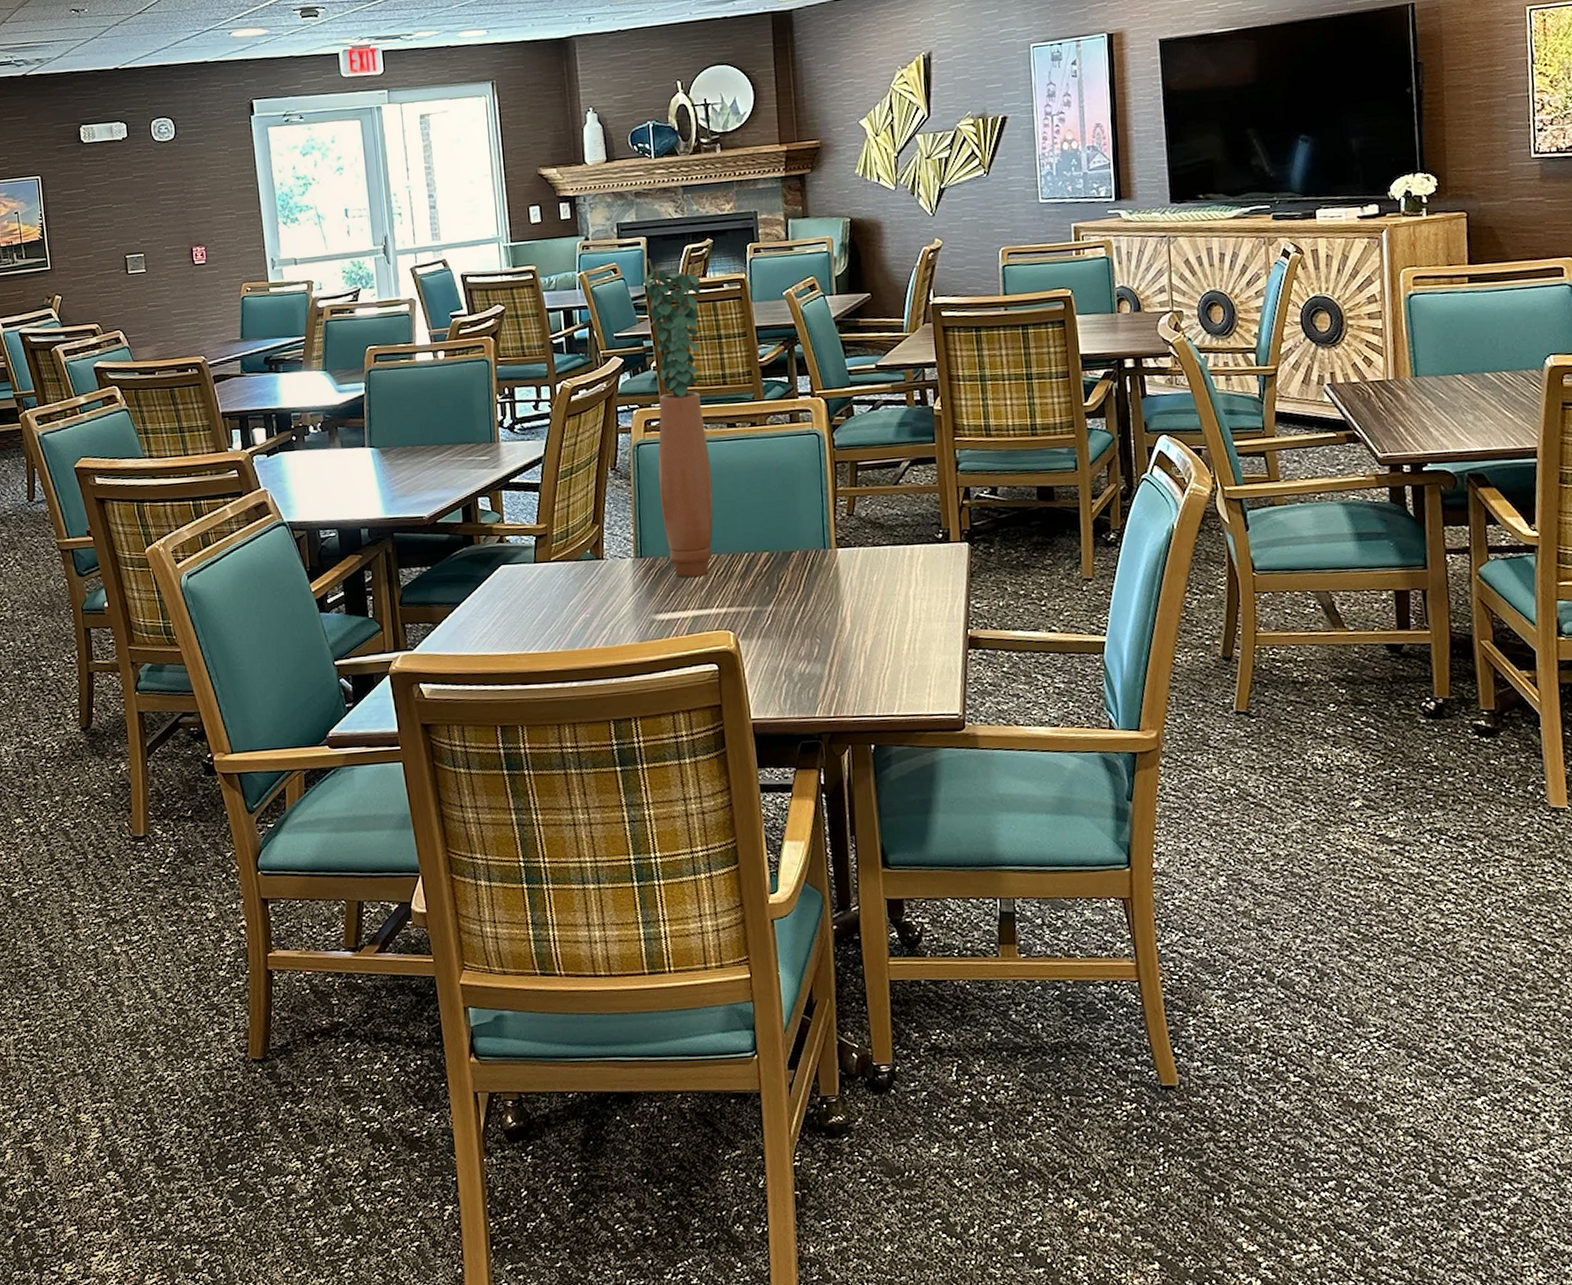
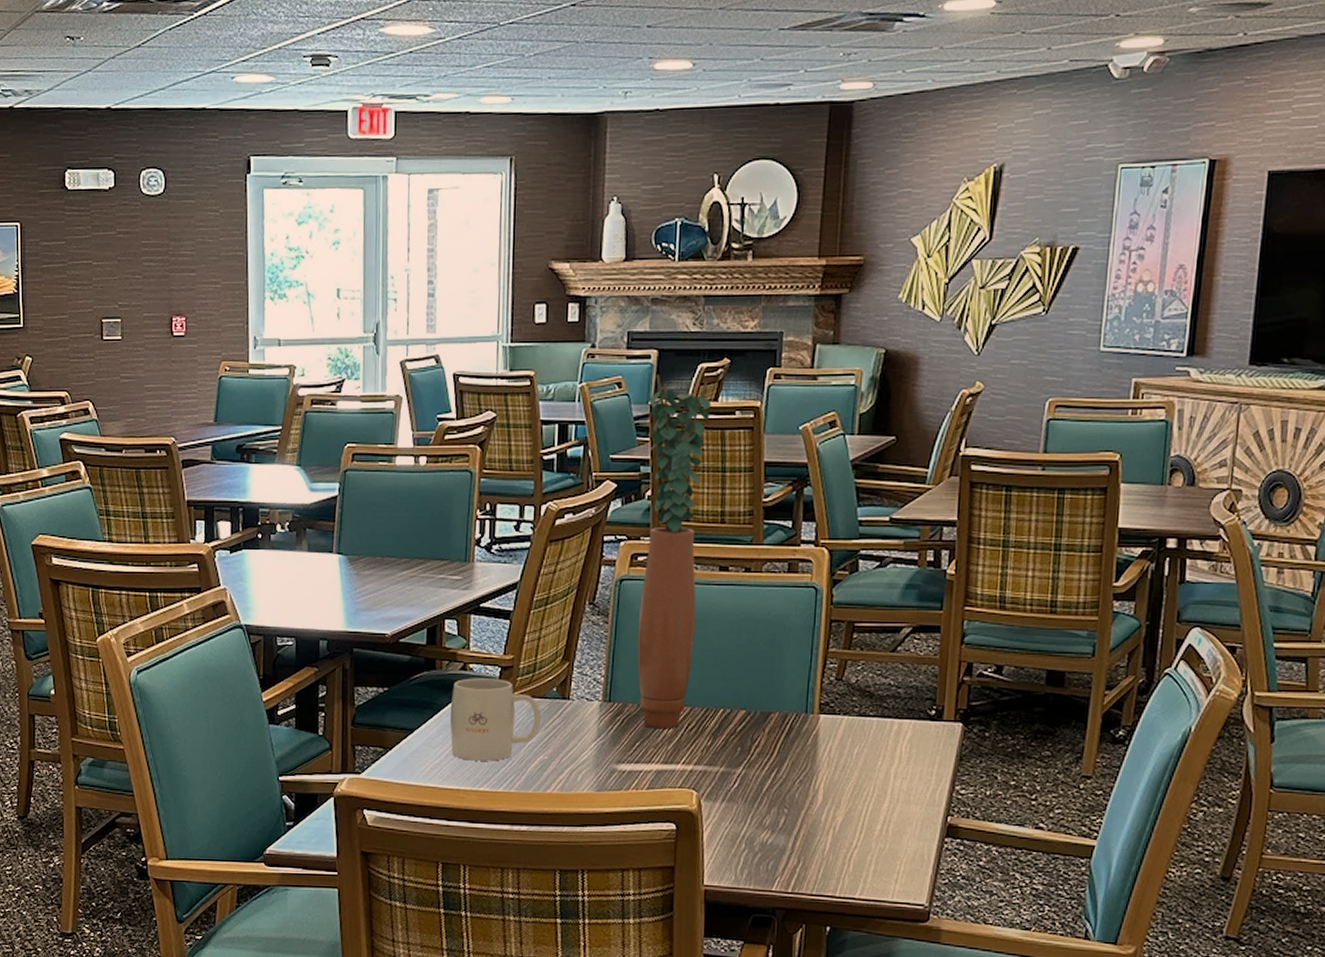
mug: none [492,547,579,627] -> present [450,678,541,761]

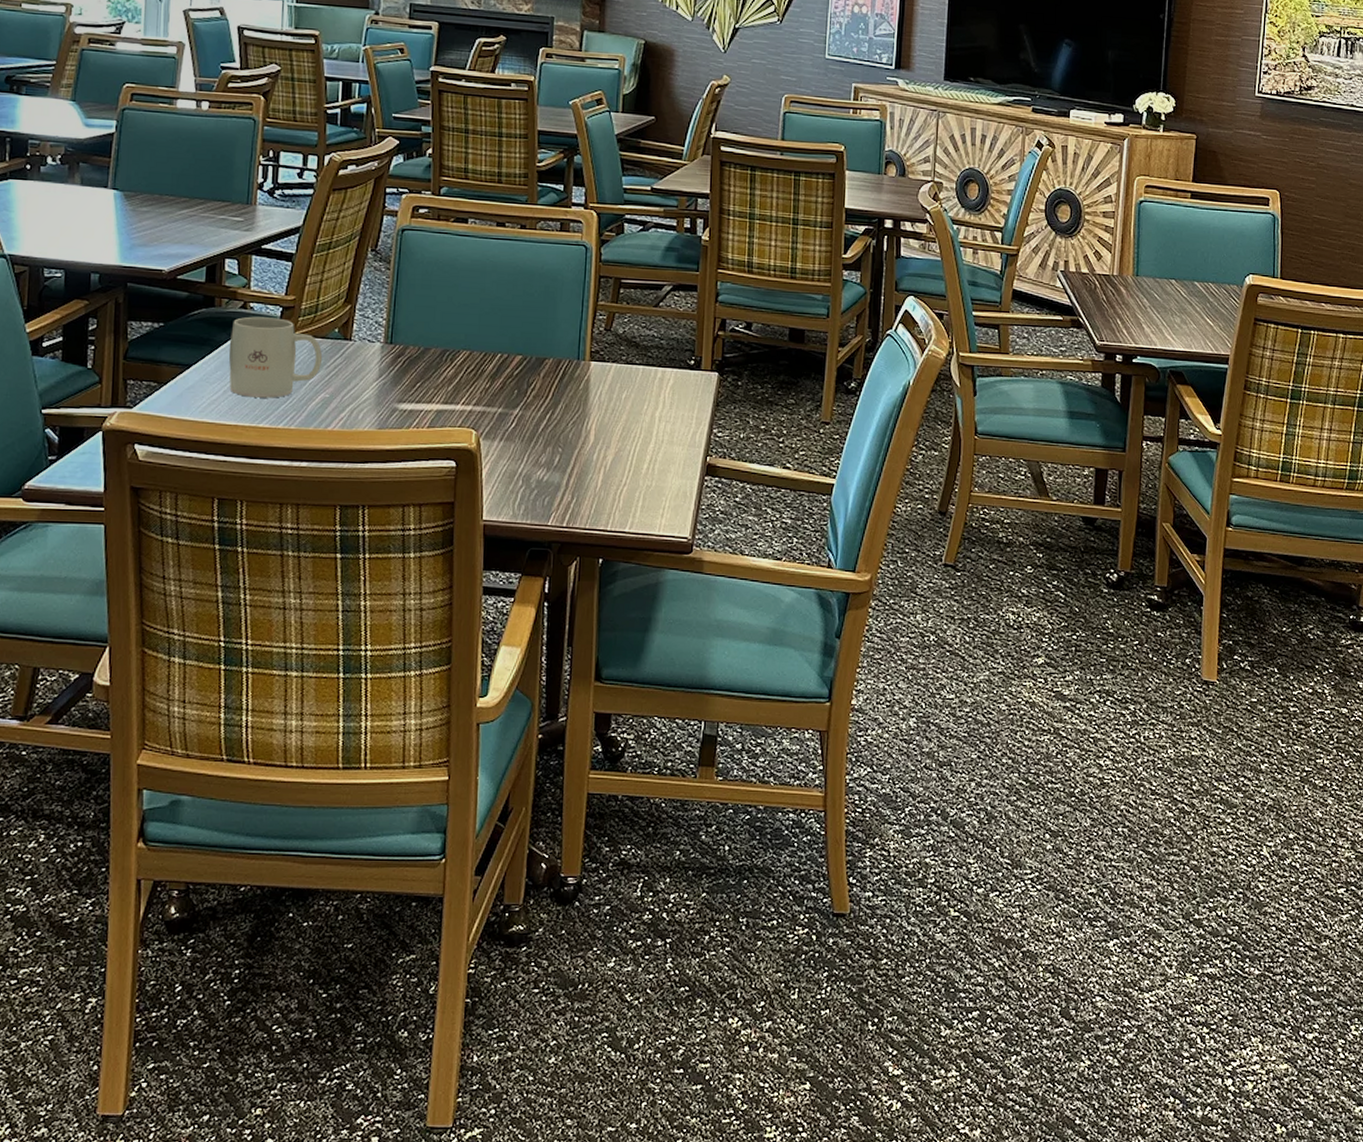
vase: present [637,375,712,729] -> none [418,44,489,372]

